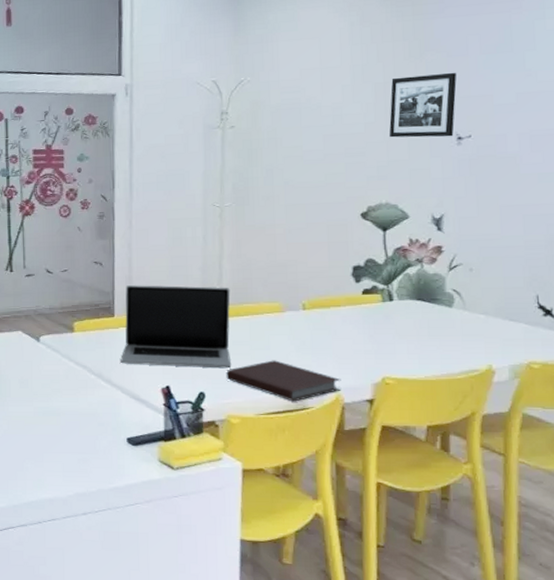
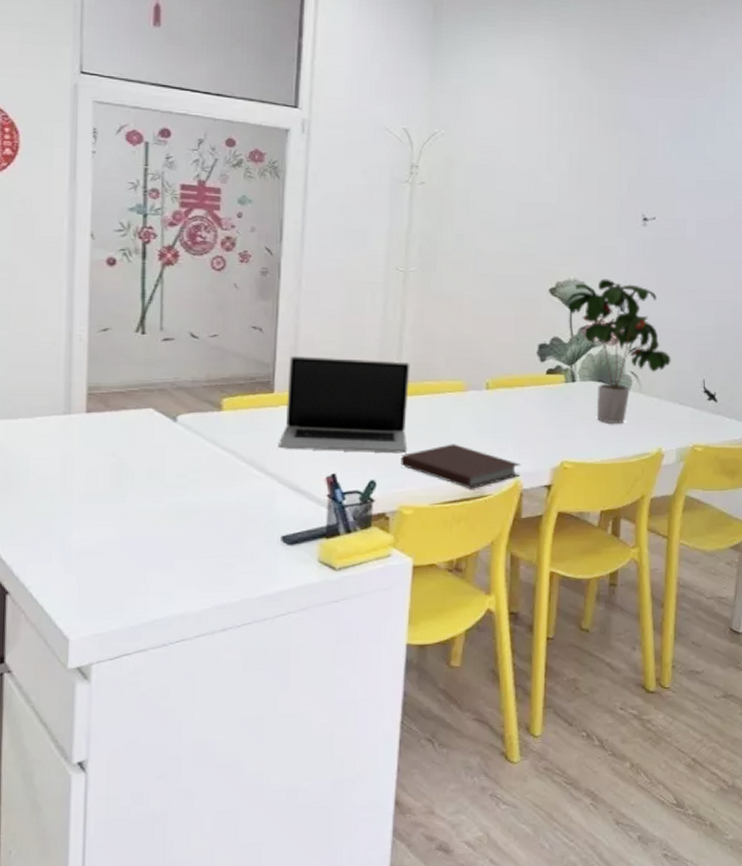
potted plant: none [379,200,498,340] -> present [567,278,671,423]
picture frame: present [389,72,457,138] -> none [580,150,647,217]

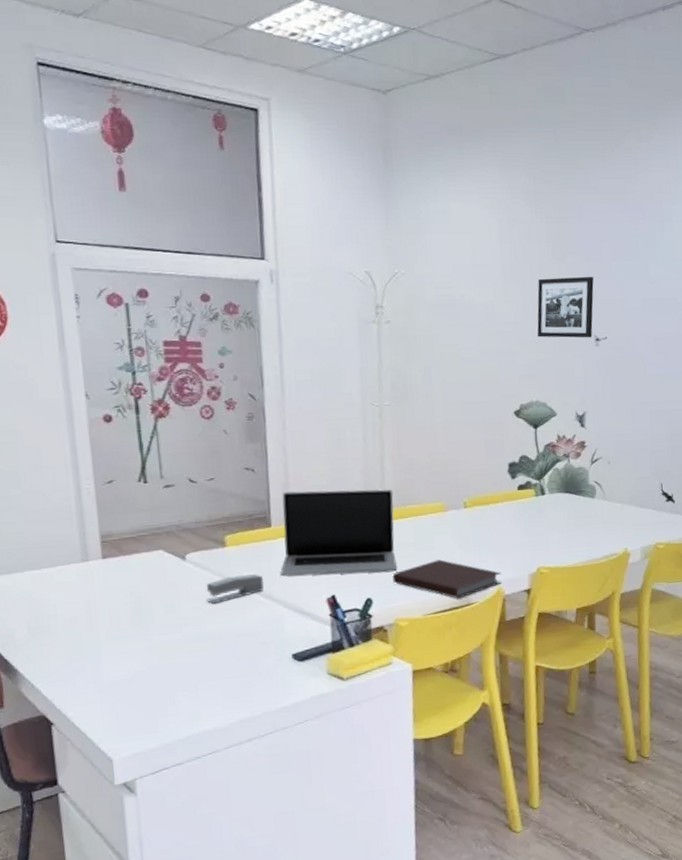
stapler: none [193,443,258,472] -> present [206,574,264,604]
potted plant: present [567,278,671,423] -> none [531,398,630,530]
picture frame: none [580,150,647,217] -> present [537,276,594,338]

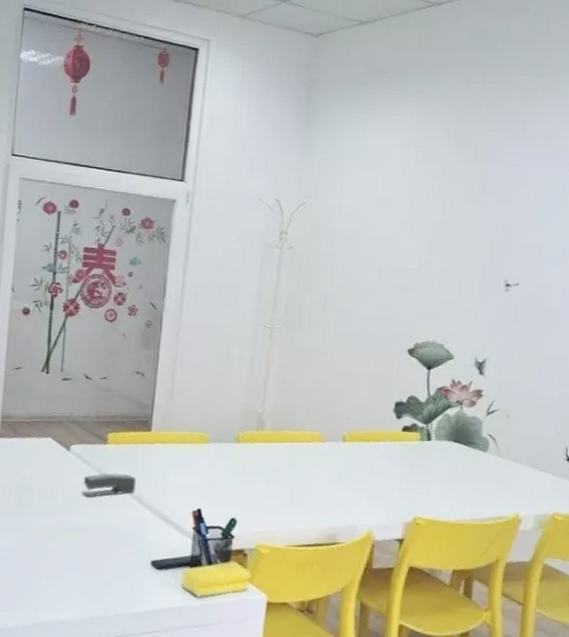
laptop: present [281,489,398,577] -> none [153,400,273,496]
notebook: present [392,559,502,599] -> none [259,490,374,536]
picture frame: present [537,276,594,338] -> none [441,218,511,283]

